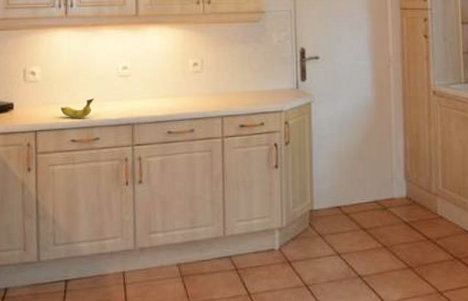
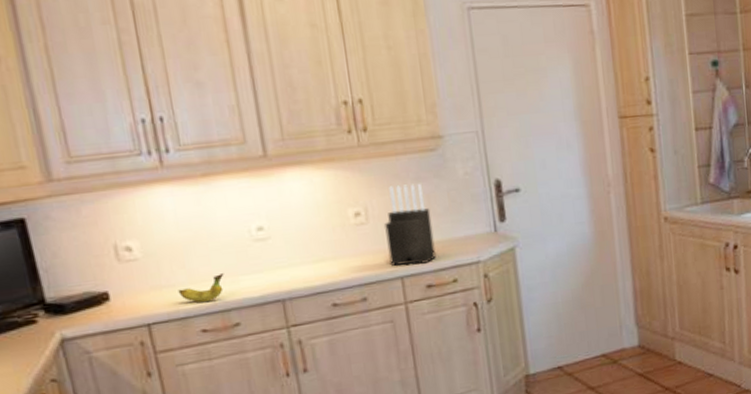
knife block: none [213,45,250,109] -> present [383,183,436,266]

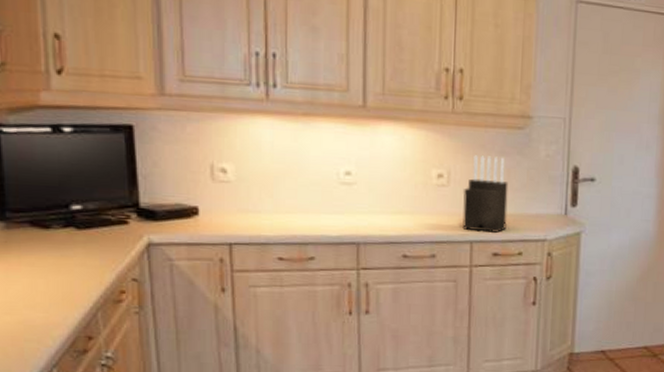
fruit: present [178,273,224,303] -> none [263,208,308,232]

